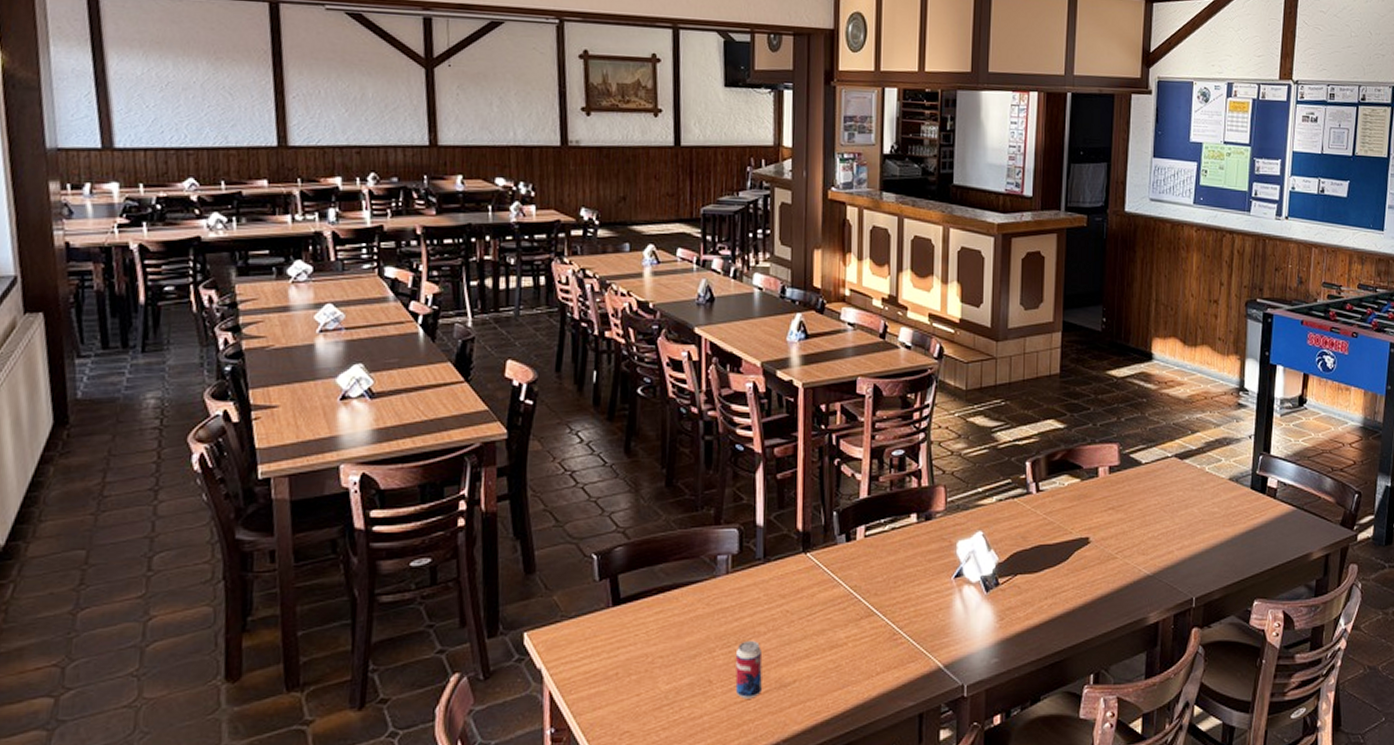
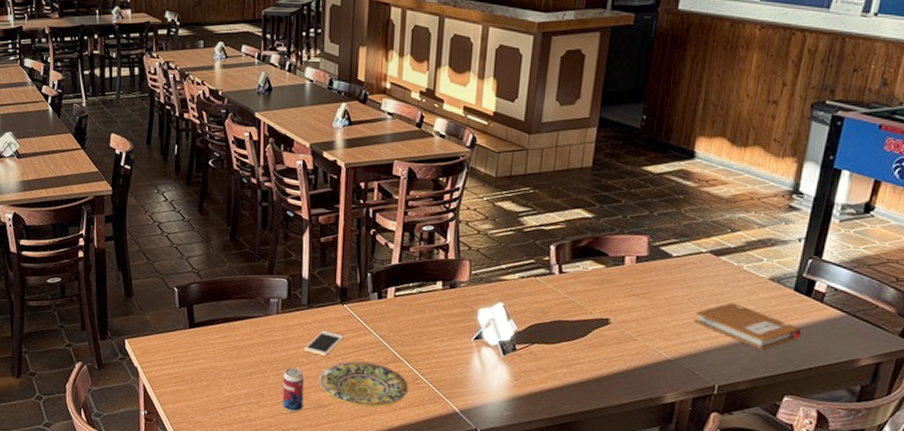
cell phone: none [761,589,809,621] -> present [304,331,344,356]
plate: none [781,620,886,679] -> present [319,361,409,407]
notebook: none [1167,507,1262,554] -> present [694,302,802,350]

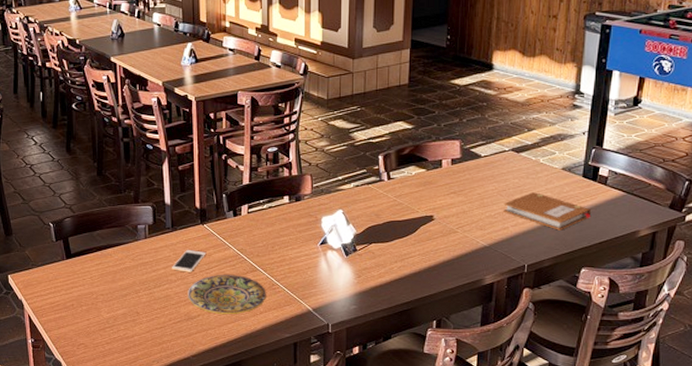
beverage can: present [282,367,305,413] -> none [155,285,175,326]

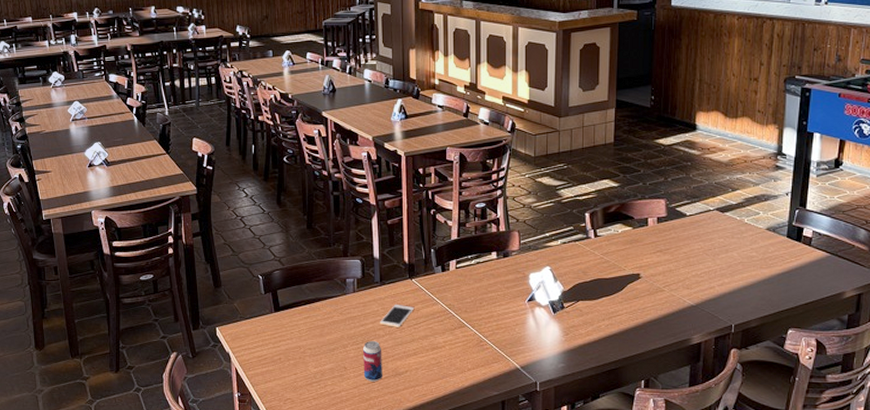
beverage can: none [155,285,175,326] -> present [363,340,382,382]
plate: present [188,274,267,315] -> none [396,329,475,371]
notebook: present [503,192,592,230] -> none [709,252,797,291]

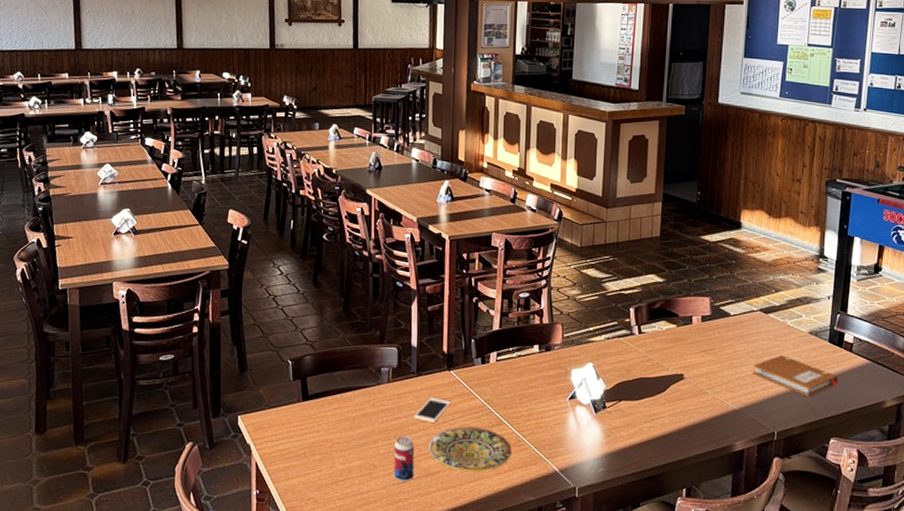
plate: none [396,329,475,371] -> present [429,426,513,472]
notebook: none [709,252,797,291] -> present [753,355,838,397]

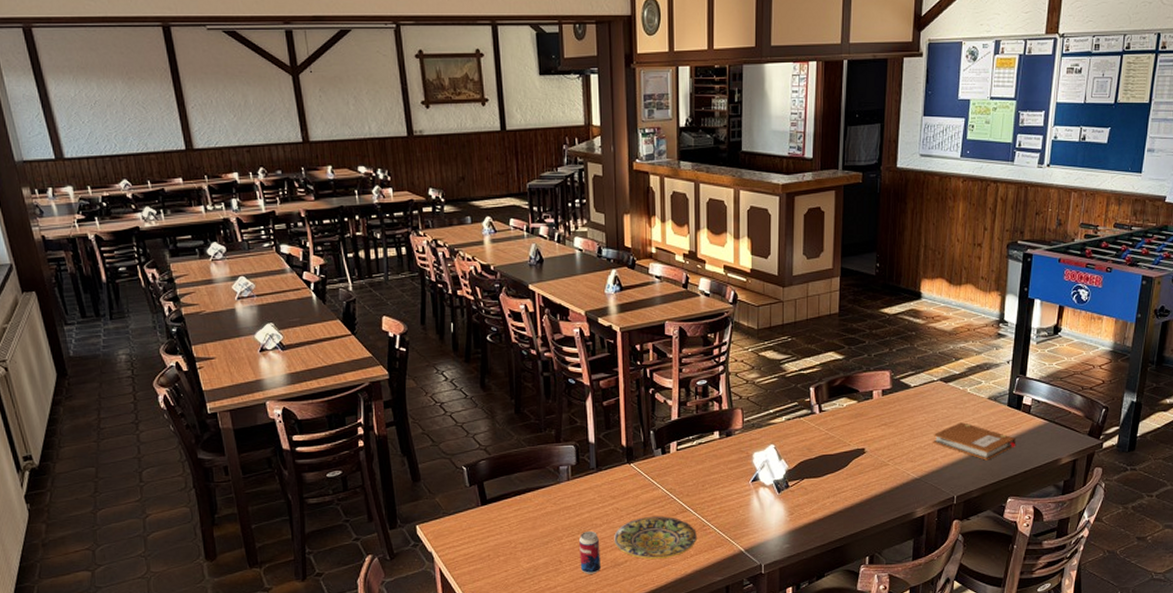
cell phone: present [414,398,452,423] -> none [597,491,634,516]

